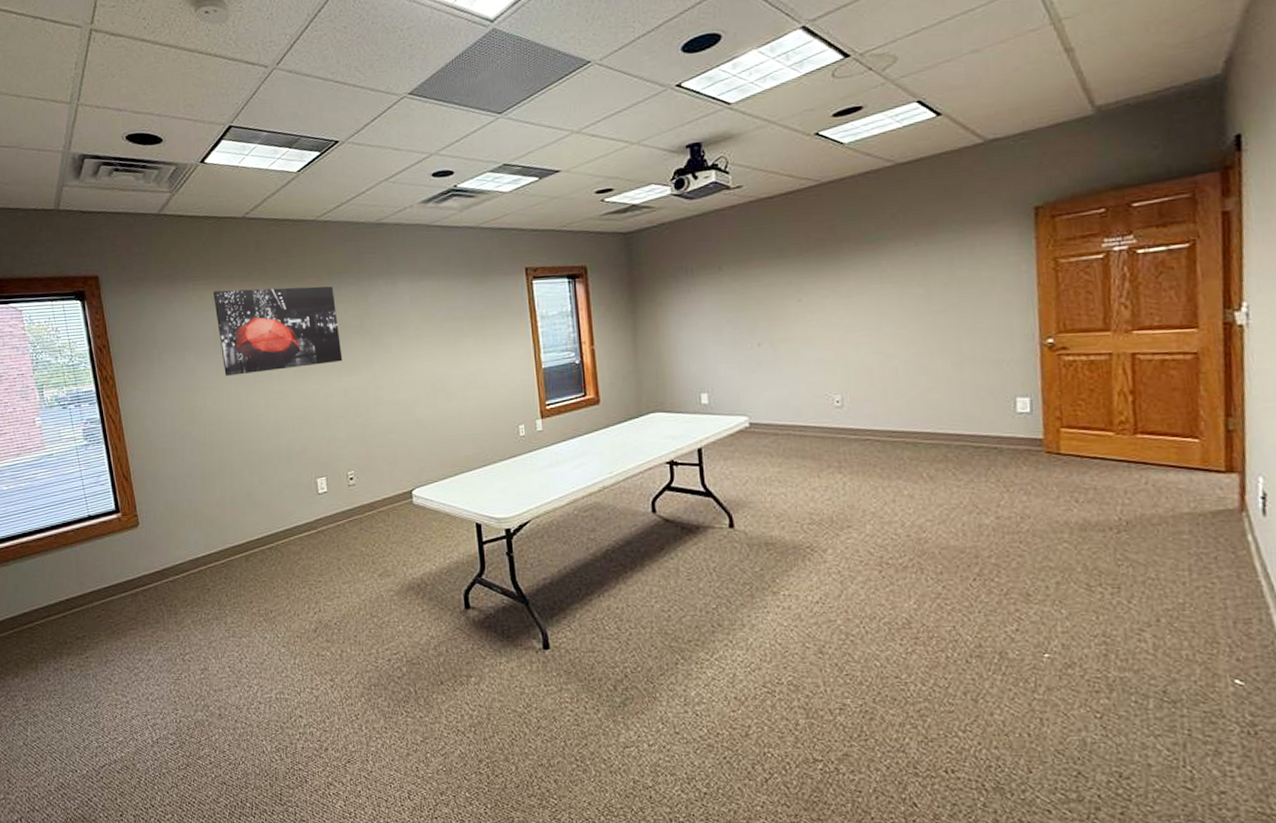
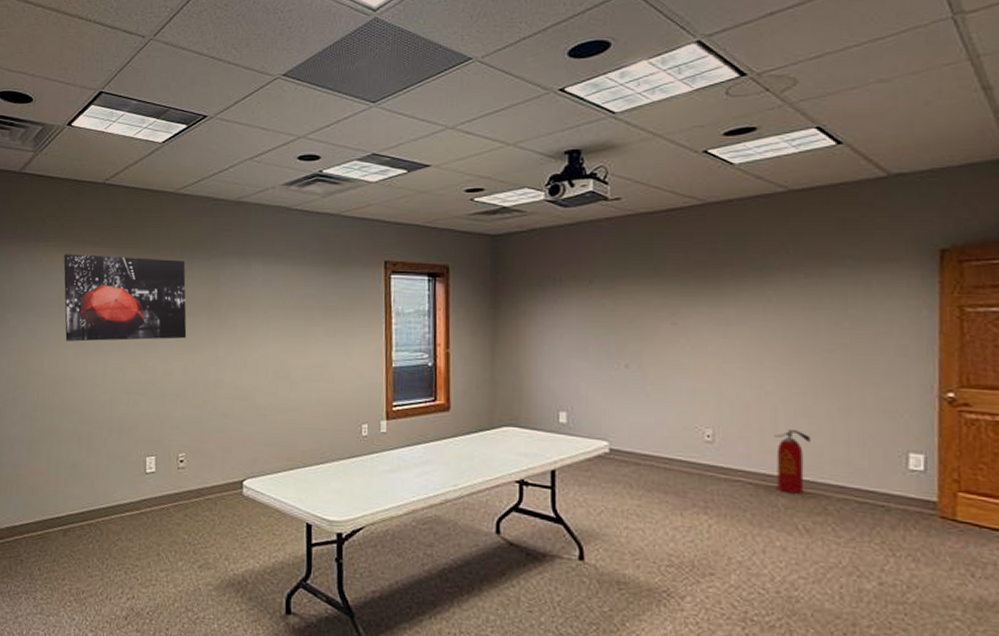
fire extinguisher: none [897,388,929,446] -> present [774,430,810,494]

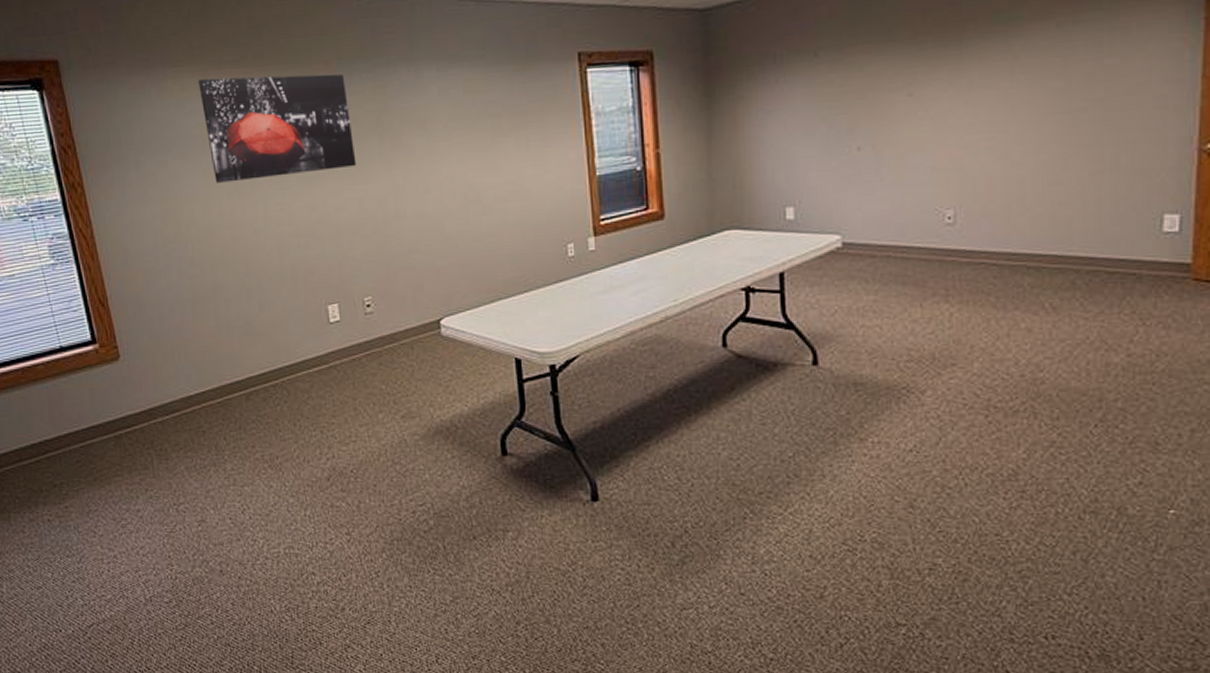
fire extinguisher: present [774,430,810,494] -> none [1020,201,1059,271]

